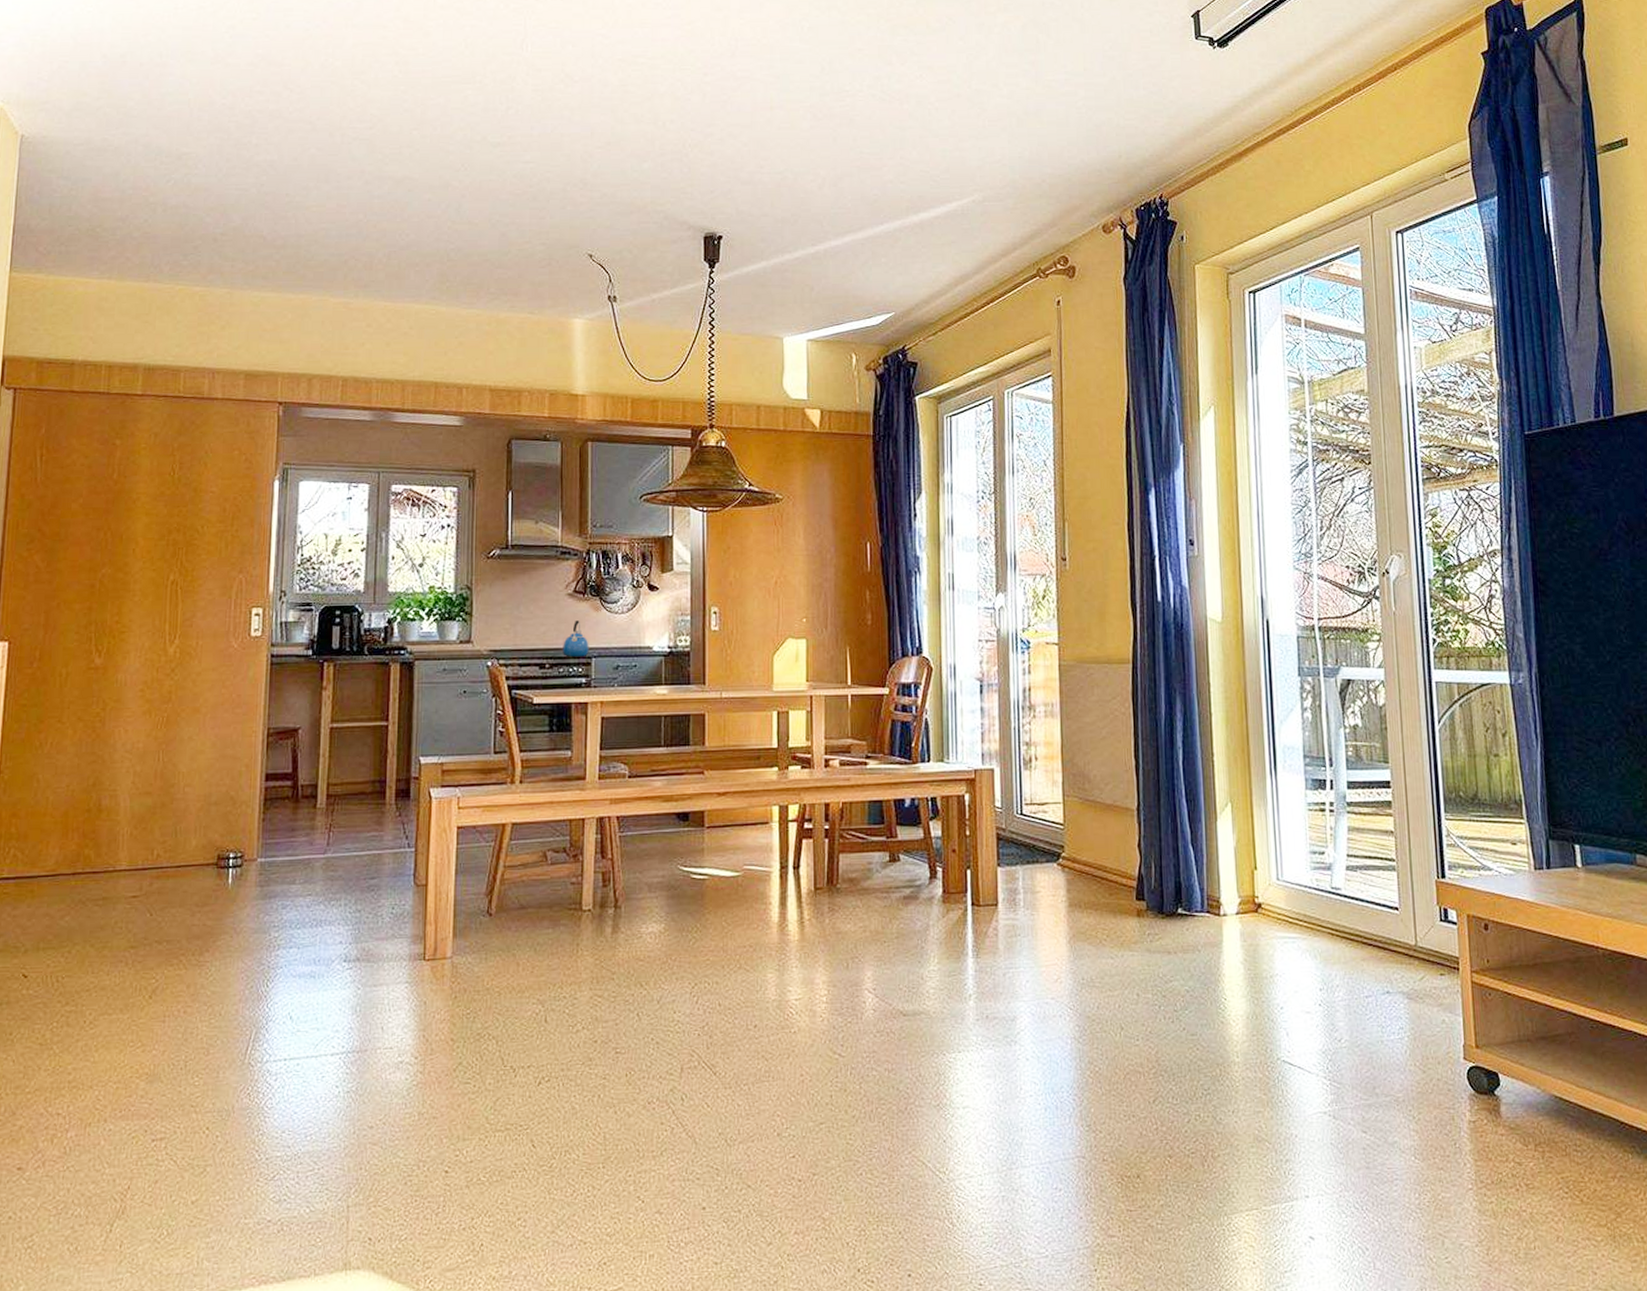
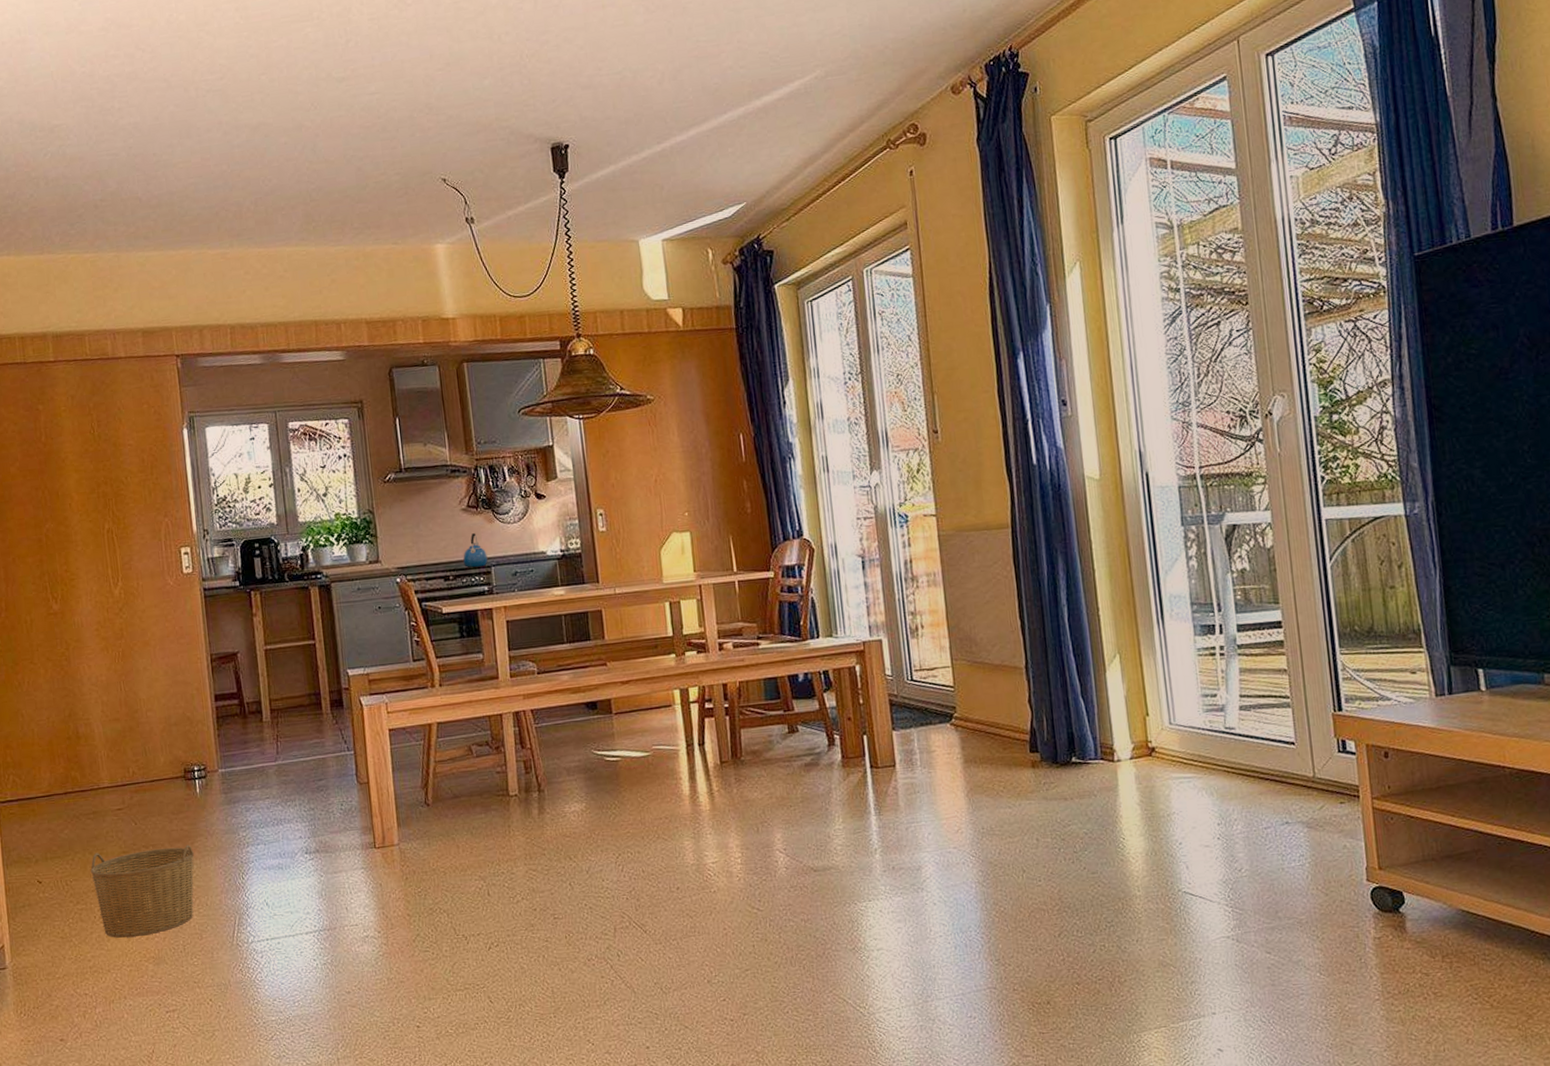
basket: none [88,943,214,1048] -> present [91,844,194,938]

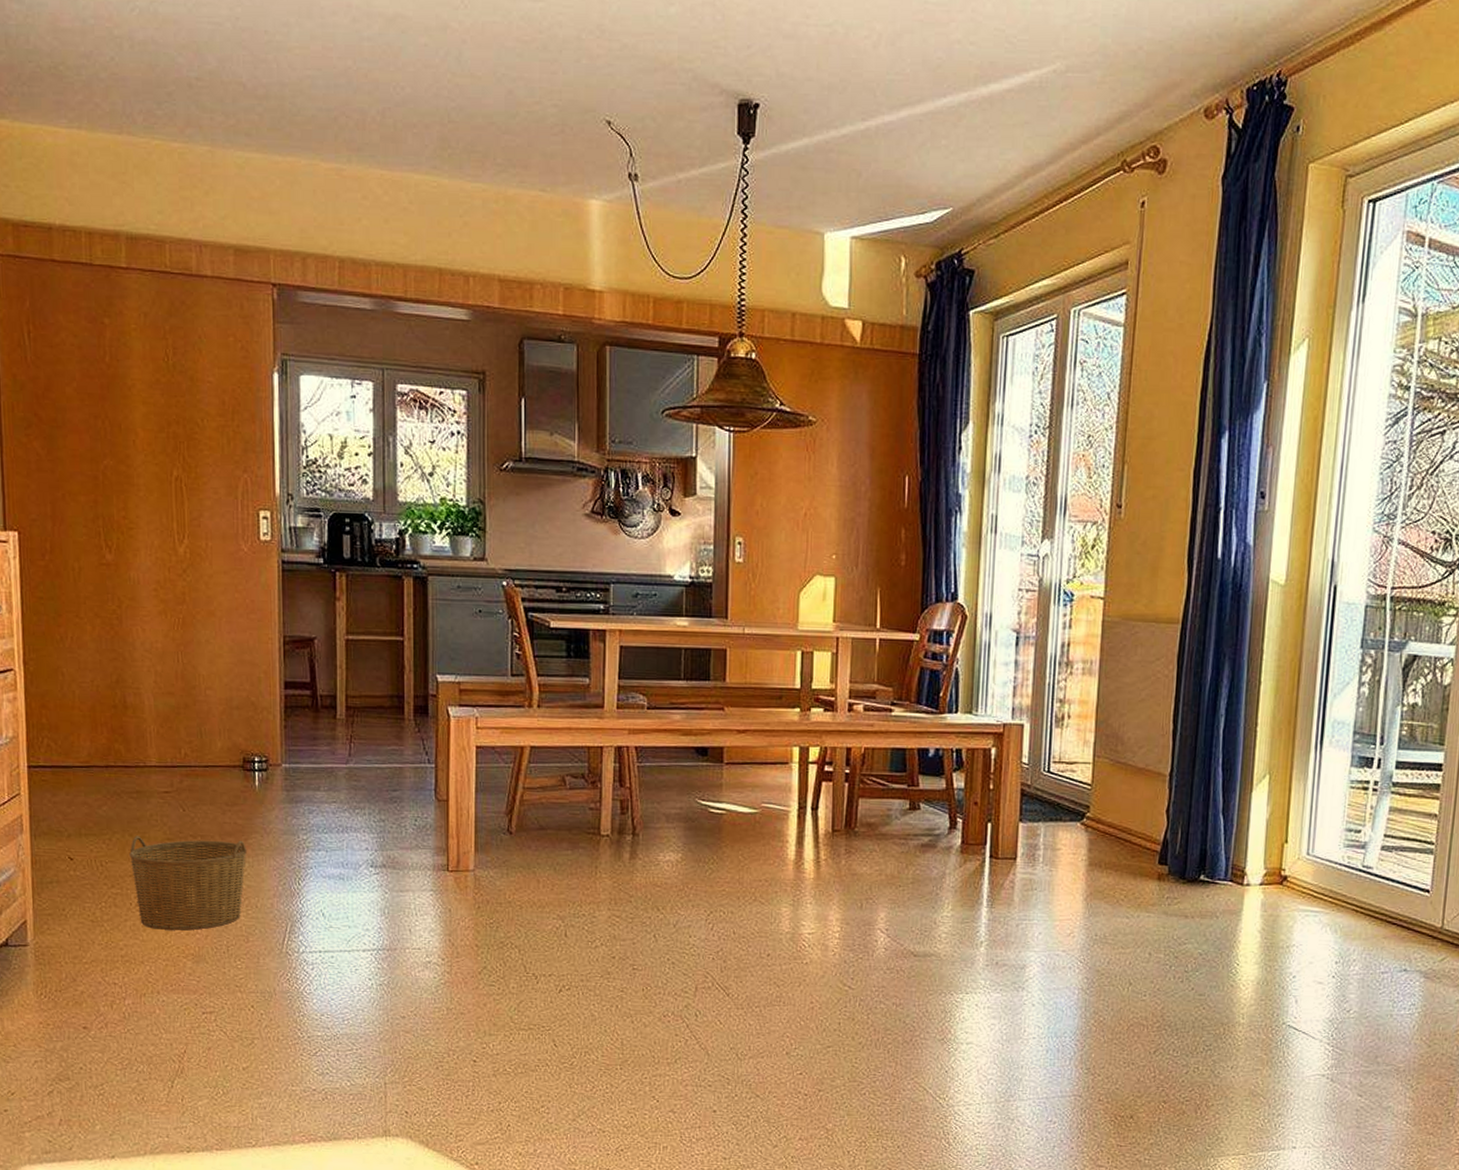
kettle: present [463,533,488,568] -> none [580,543,607,582]

